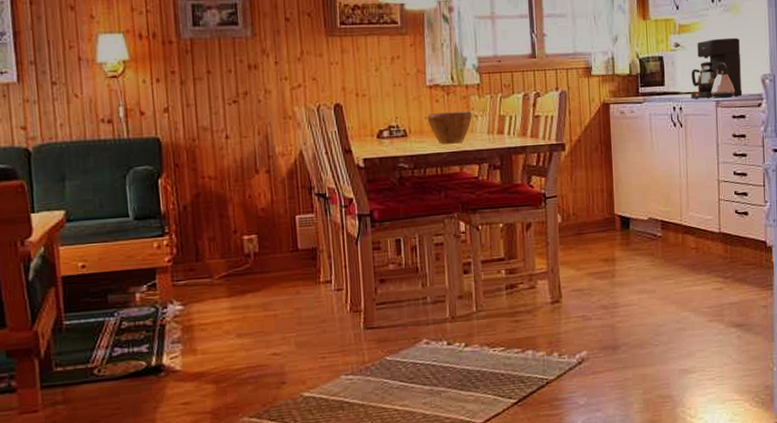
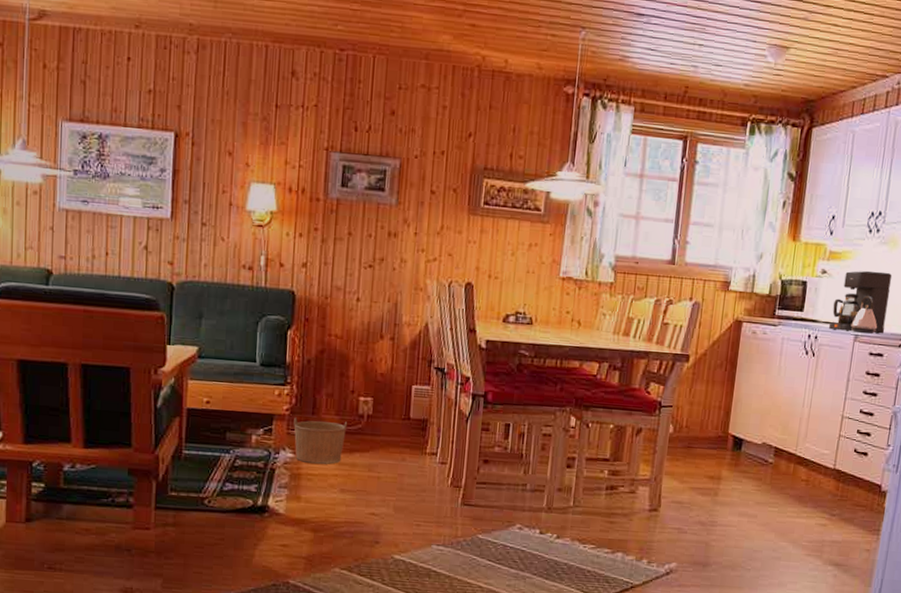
basket: none [178,263,235,313] -> present [294,417,348,464]
bowl: present [427,111,472,145] -> none [555,305,601,339]

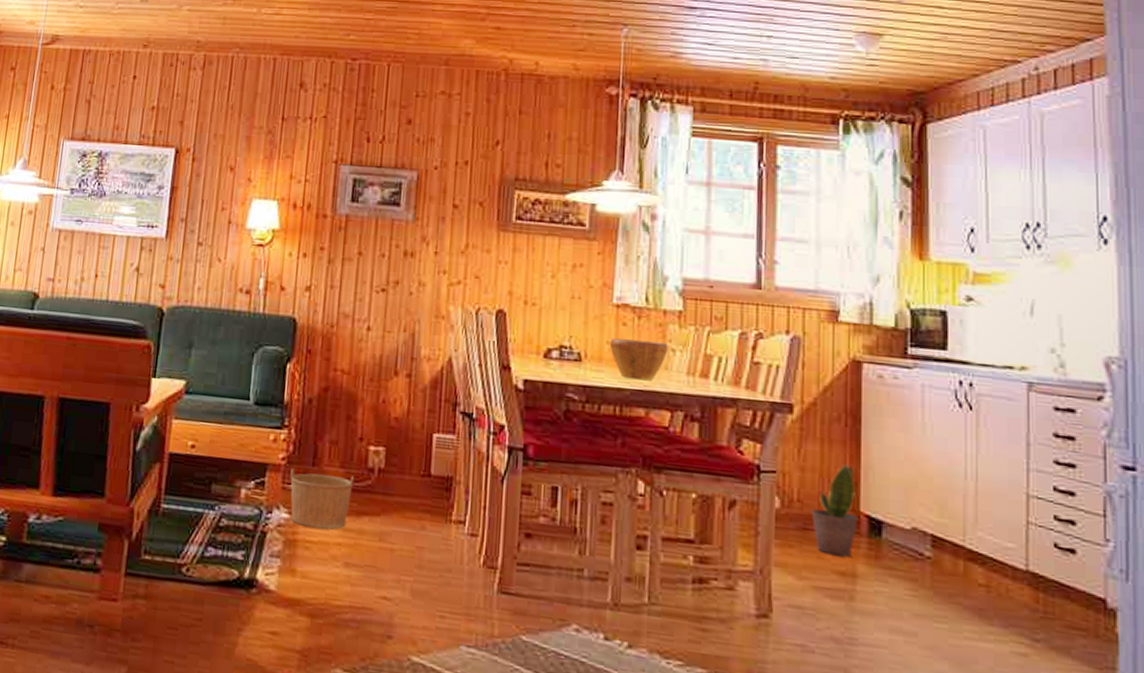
bowl: none [555,305,601,339] -> present [609,338,668,381]
potted plant: none [694,399,728,466] -> present [810,464,859,557]
coffee maker: present [829,271,892,334] -> none [988,298,1072,382]
kettle: present [851,296,878,335] -> none [1020,330,1061,382]

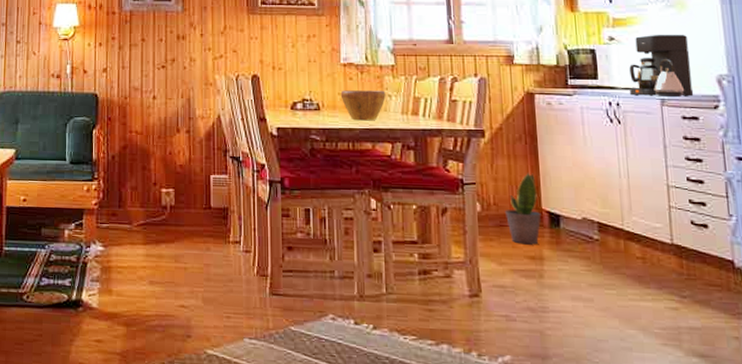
basket: present [290,468,355,530] -> none [102,211,152,256]
coffee maker: none [988,298,1072,382] -> present [629,34,694,97]
kettle: none [1020,330,1061,382] -> present [653,59,685,98]

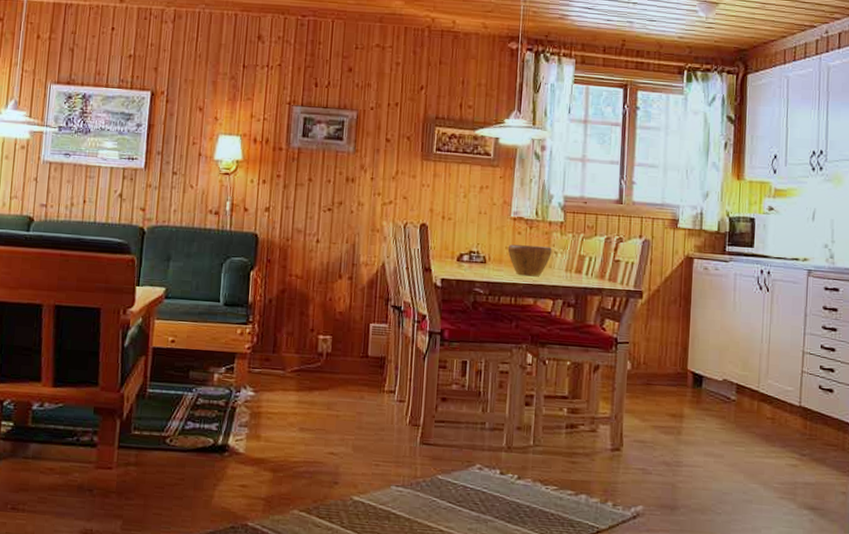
potted plant: present [504,173,541,245] -> none [652,335,686,403]
coffee maker: present [629,34,694,97] -> none [781,207,839,269]
kettle: present [653,59,685,98] -> none [803,231,831,269]

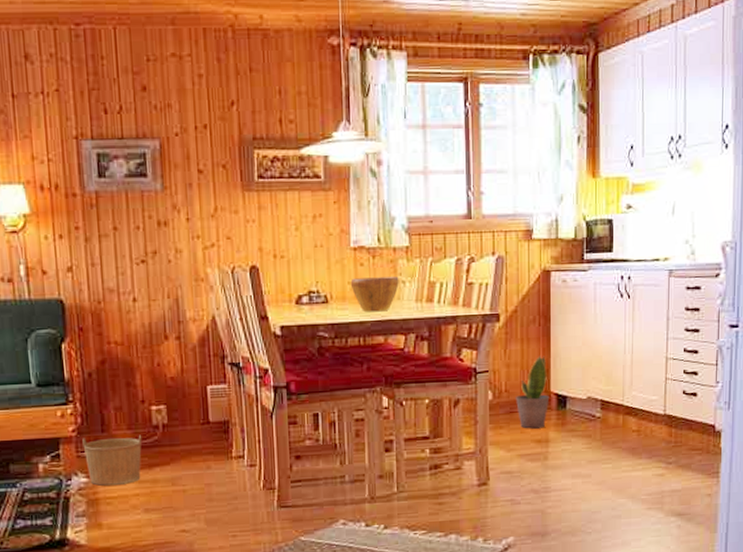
basket: none [255,355,307,403] -> present [82,435,143,486]
potted plant: none [652,335,686,403] -> present [515,356,550,429]

